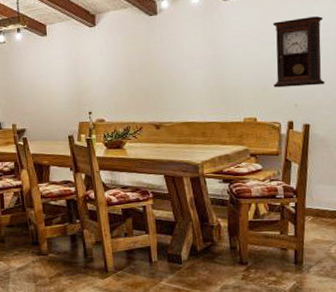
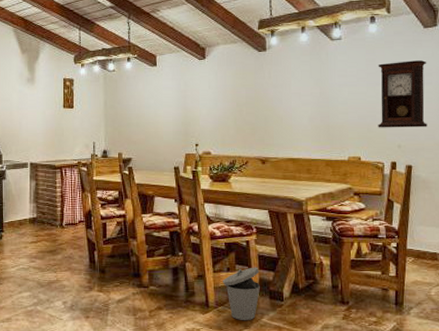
trash can: none [121,231,158,285] -> present [223,267,260,321]

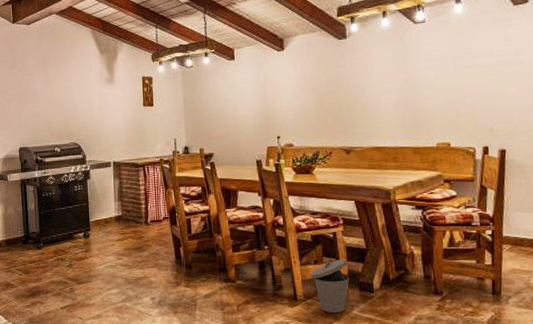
pendulum clock: present [378,60,427,128] -> none [465,39,521,112]

